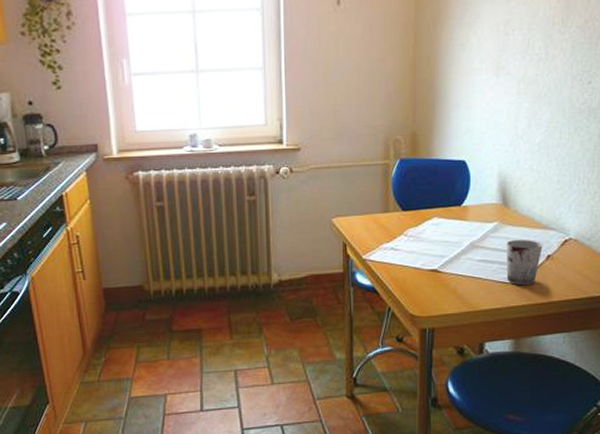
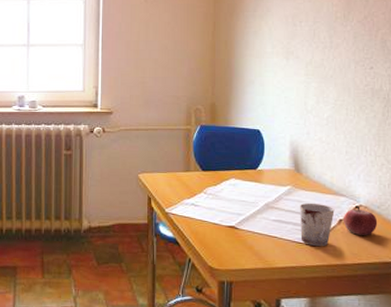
fruit: none [552,239,587,270] -> present [344,205,378,235]

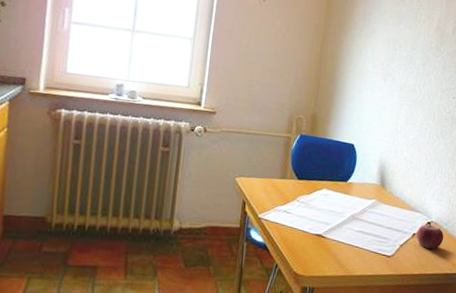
cup: present [299,203,335,247] -> none [378,217,410,258]

